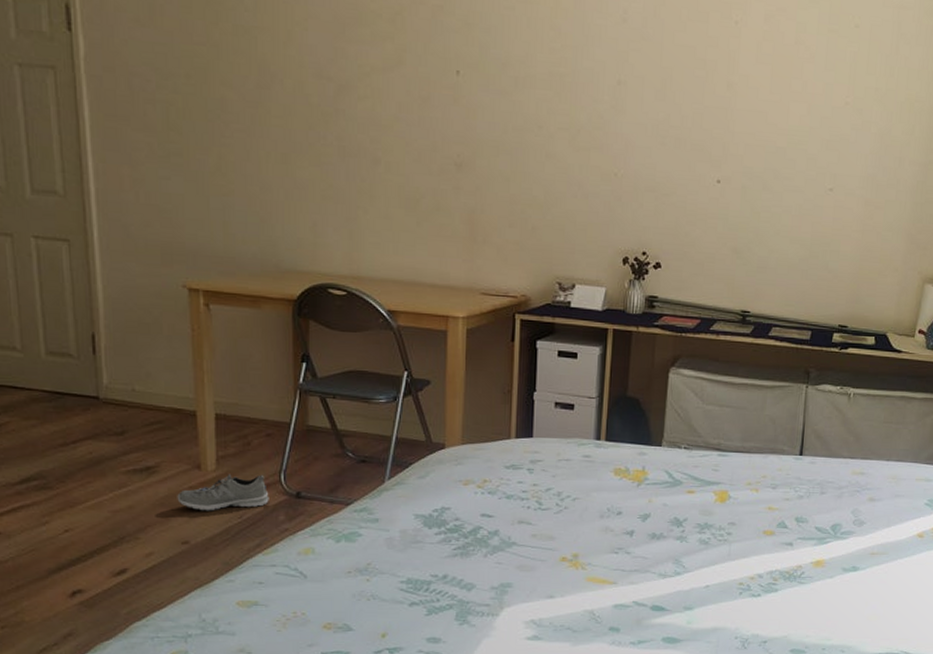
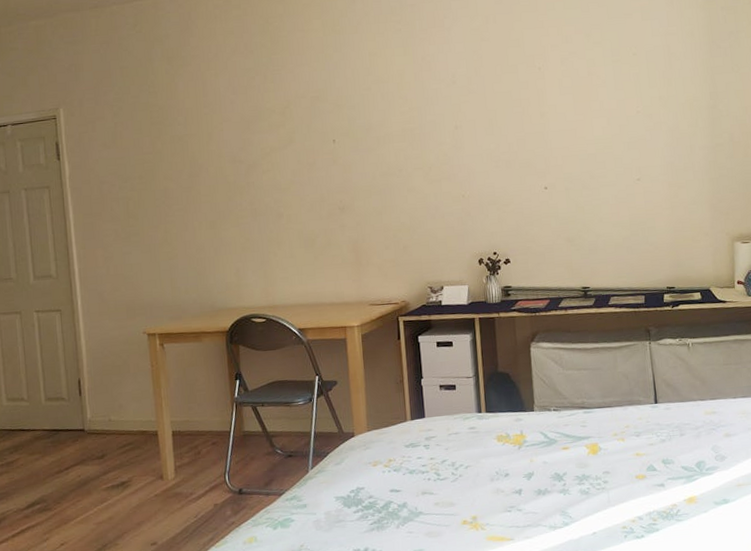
sneaker: present [177,474,269,511] -> none [146,477,218,515]

